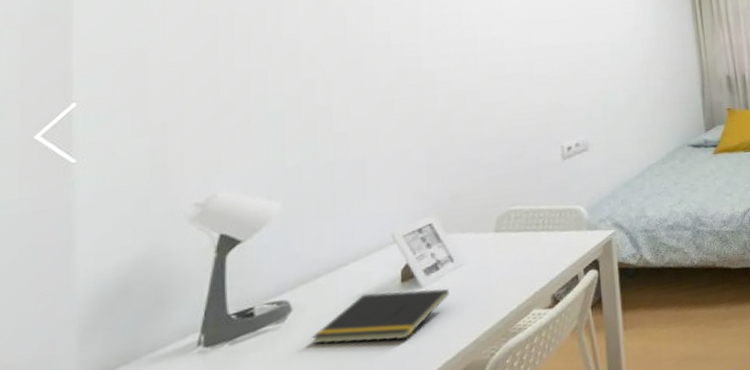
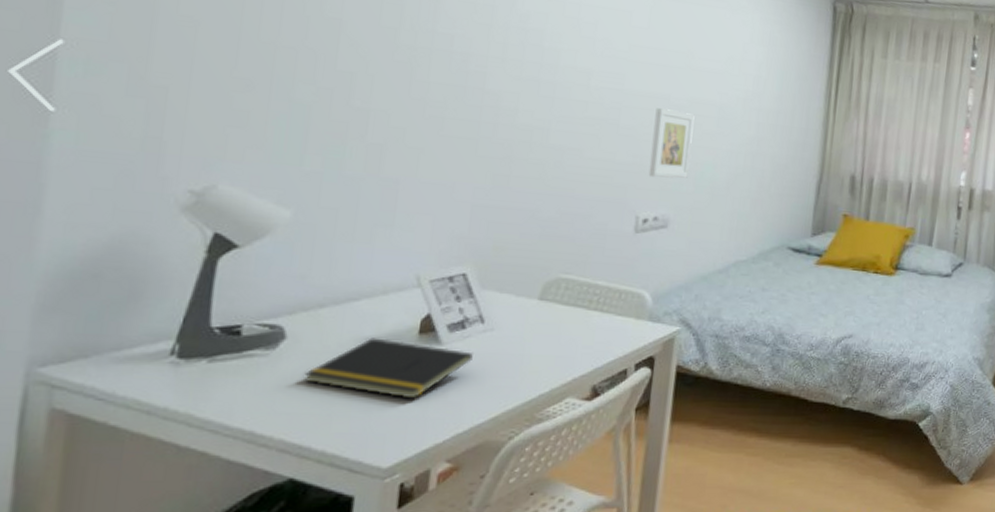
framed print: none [561,54,597,112] -> present [648,108,695,178]

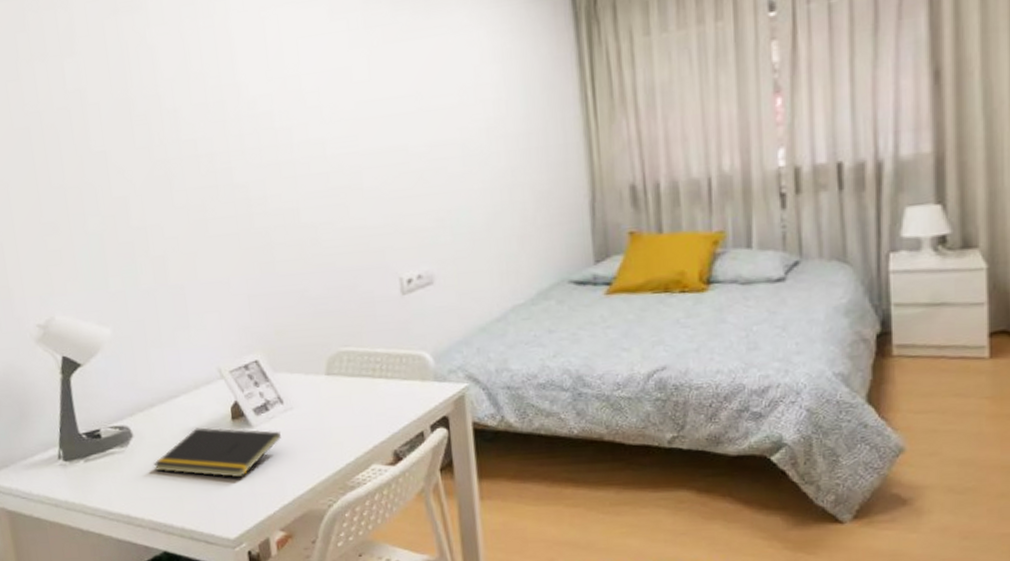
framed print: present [648,108,695,178] -> none [396,159,443,235]

